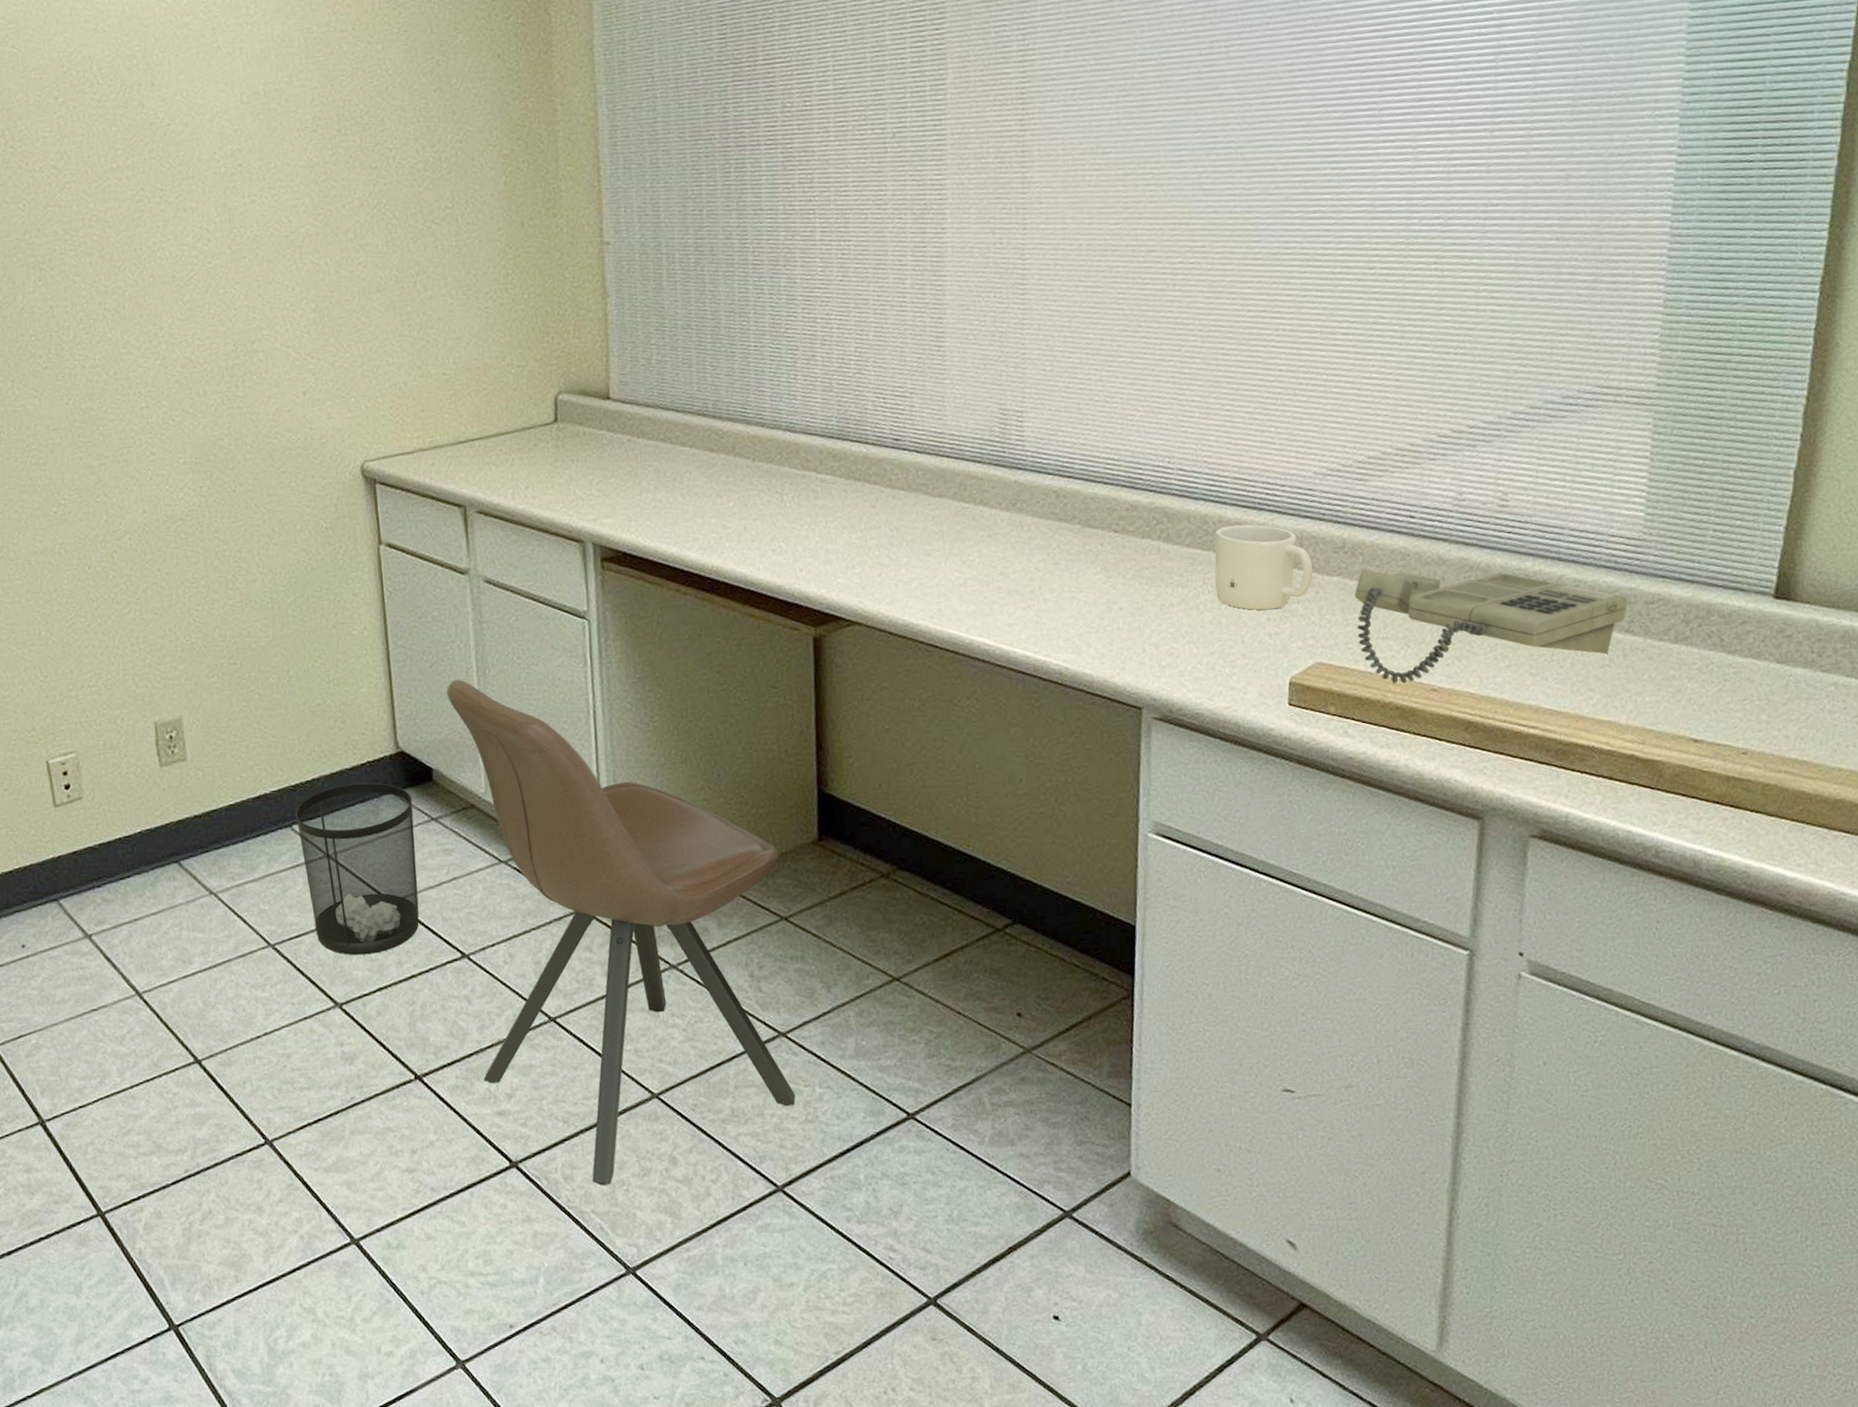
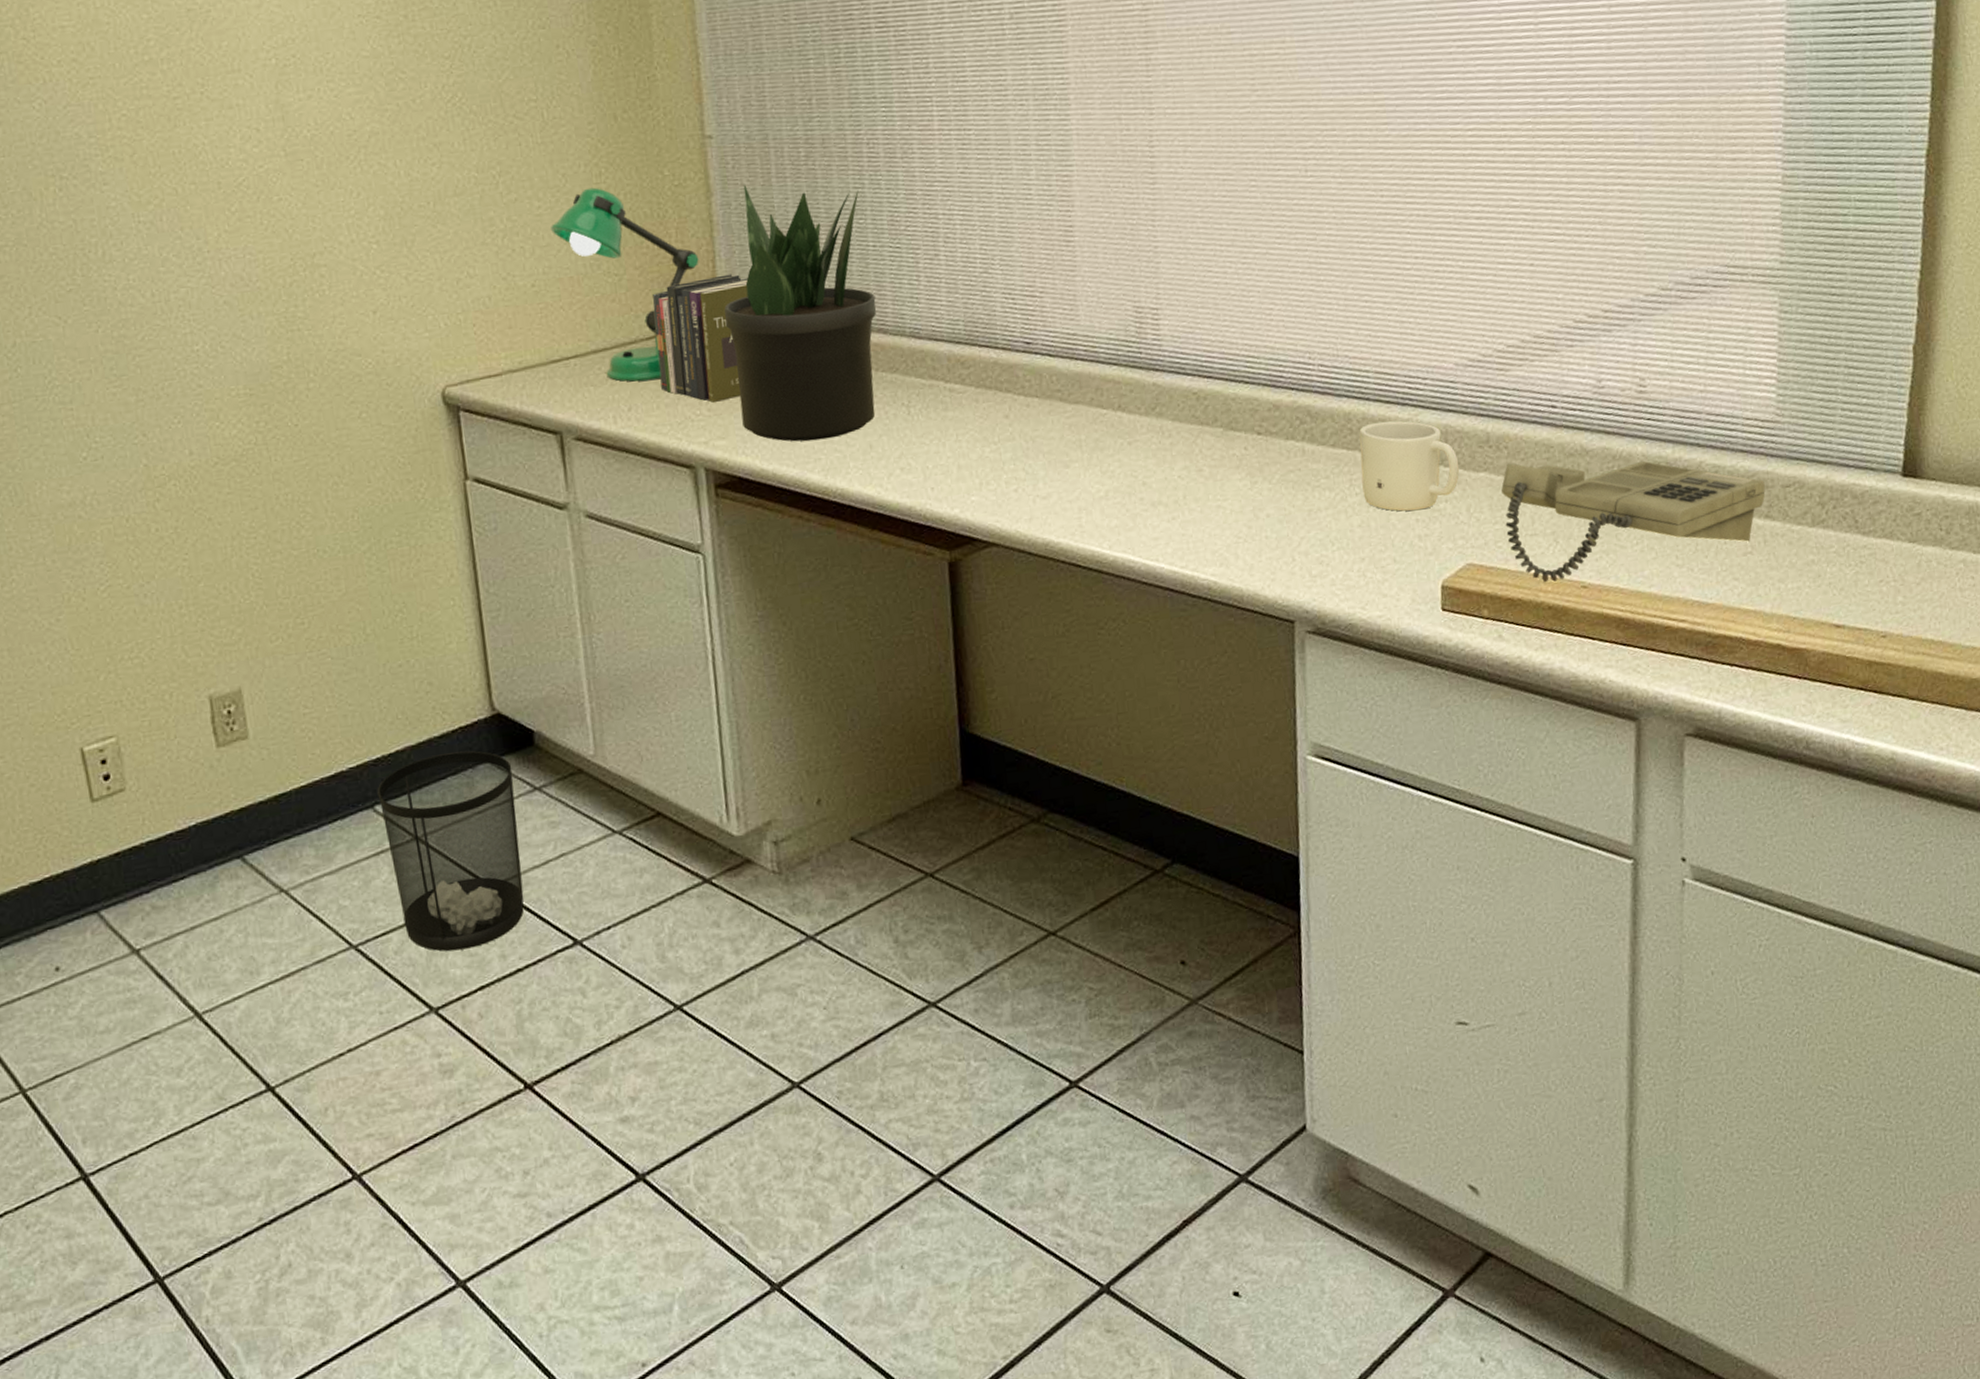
chair: present [446,680,796,1186] -> none [546,628,949,1193]
desk lamp: none [460,287,594,463] -> present [550,187,699,382]
books: none [551,368,638,484] -> present [653,274,748,403]
planter: none [615,287,756,522] -> present [724,184,877,442]

